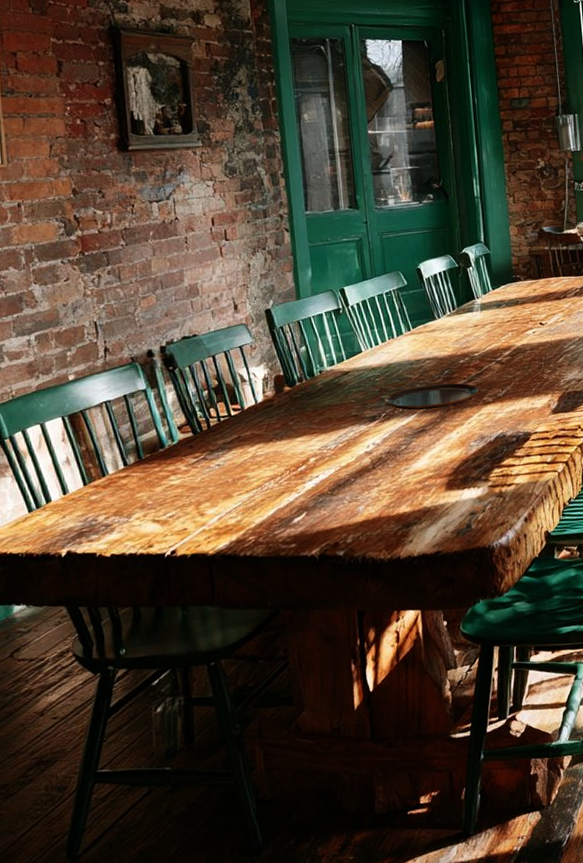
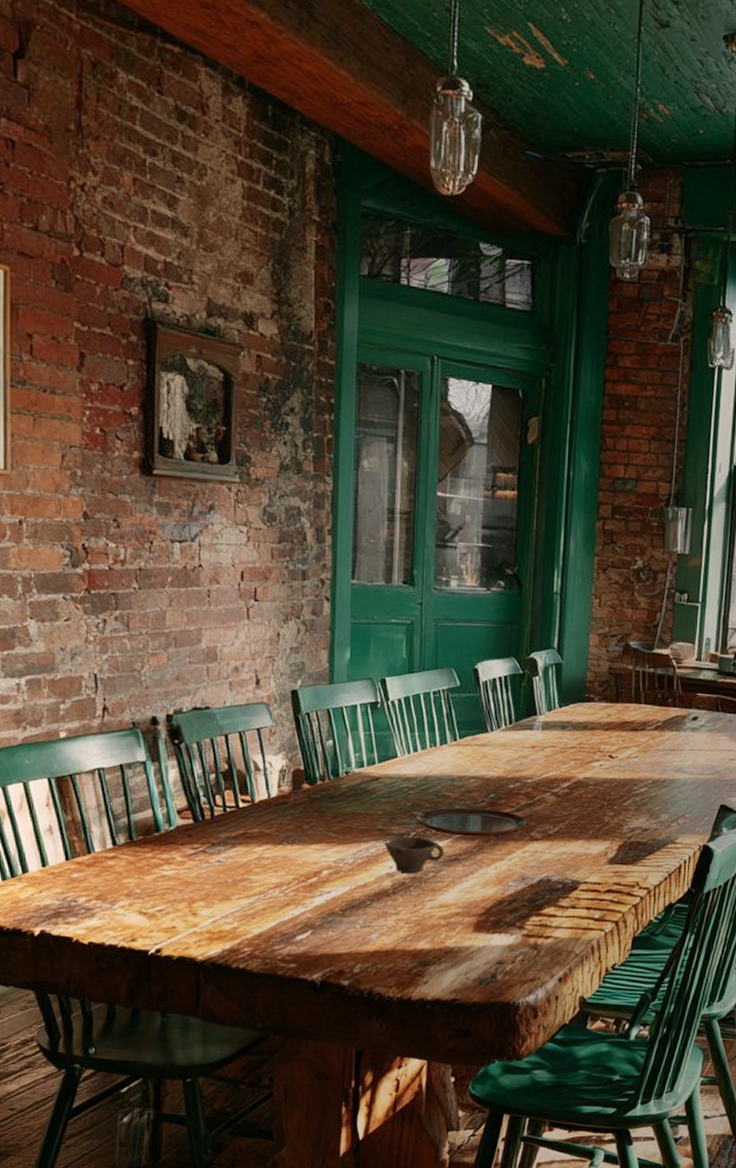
cup: none [360,416,413,450] -> present [384,836,445,873]

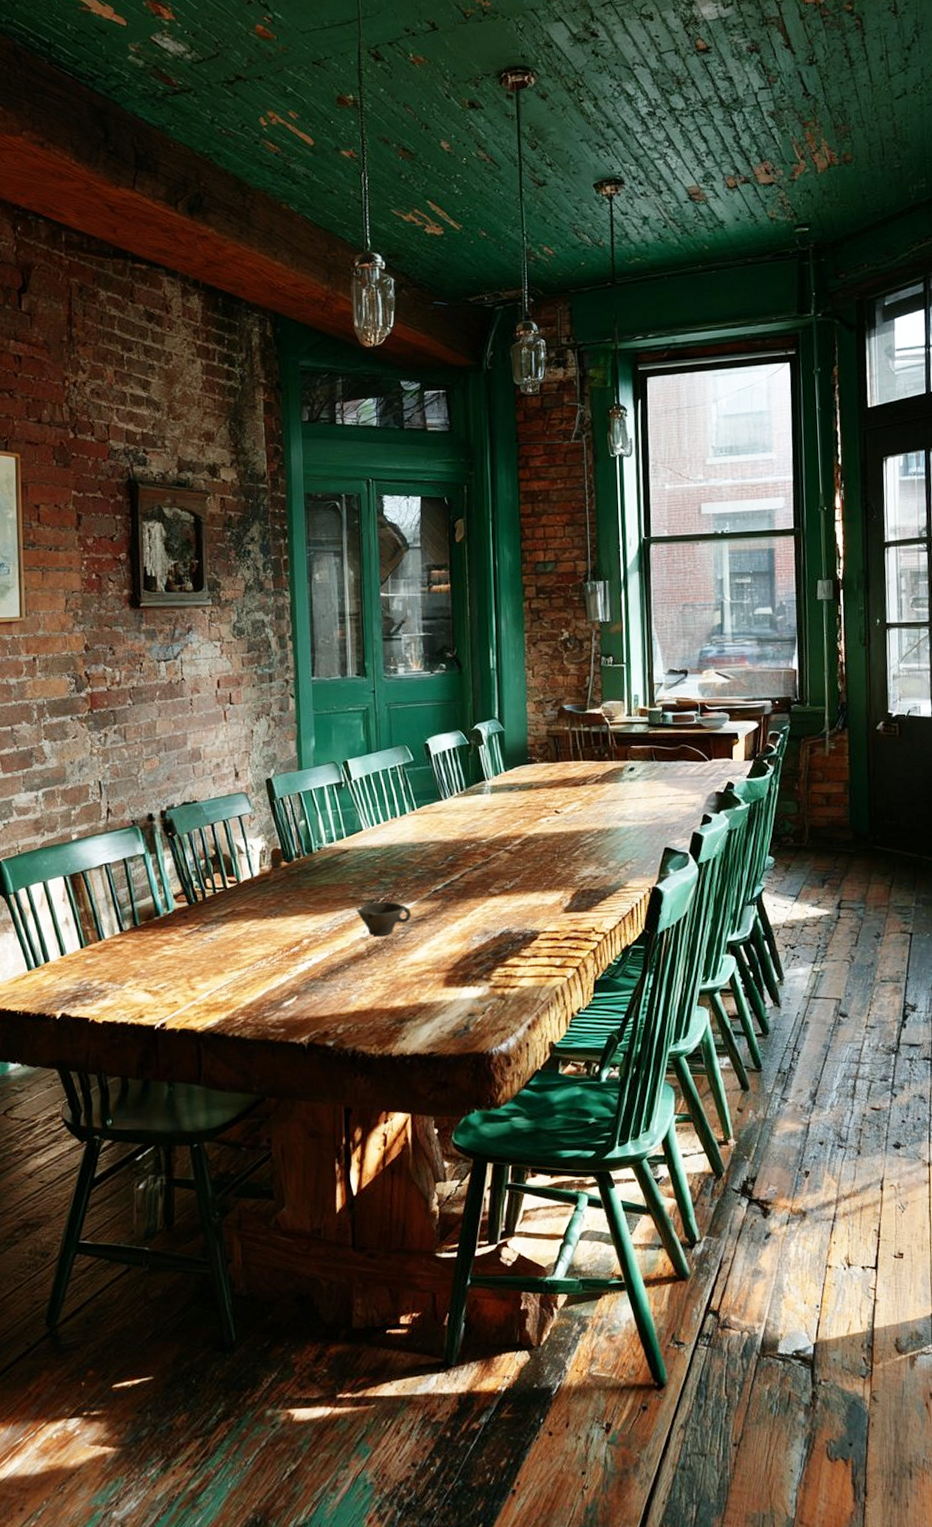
plate: present [416,807,527,837] -> none [384,870,484,898]

